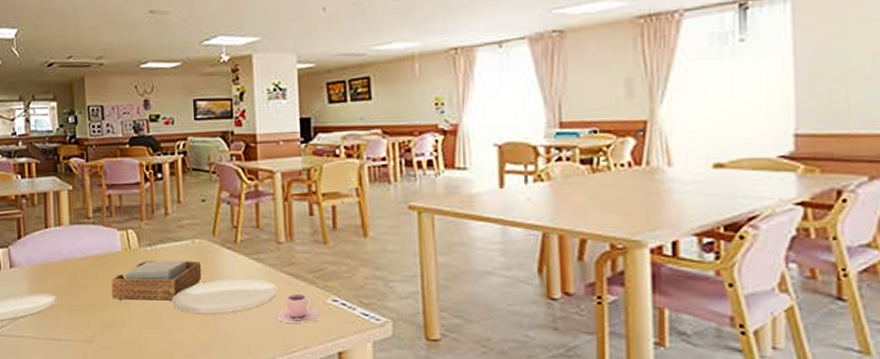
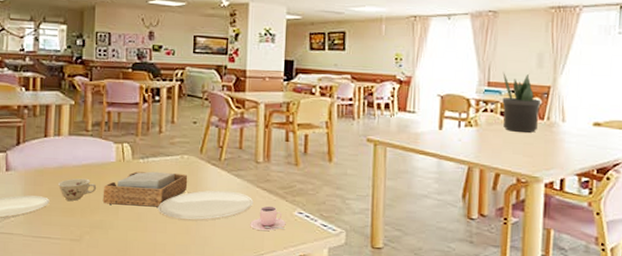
teacup: none [63,271,104,297] -> present [57,178,97,201]
planter: none [578,106,636,184] -> present [502,72,541,133]

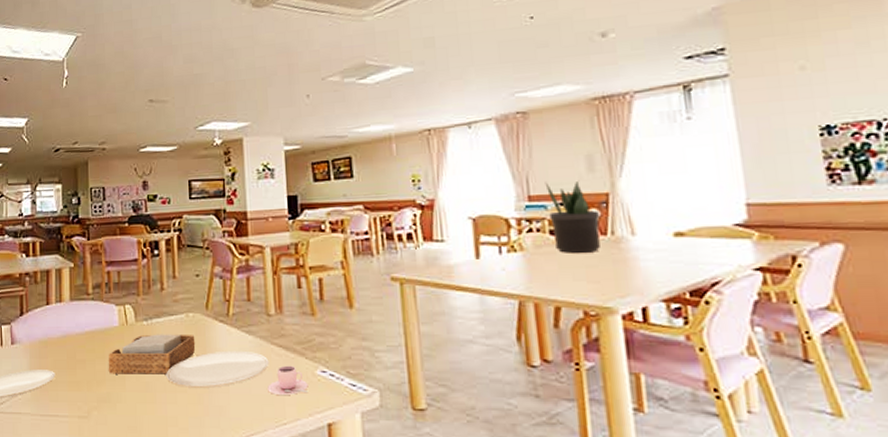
teacup: present [57,178,97,201] -> none [62,347,102,373]

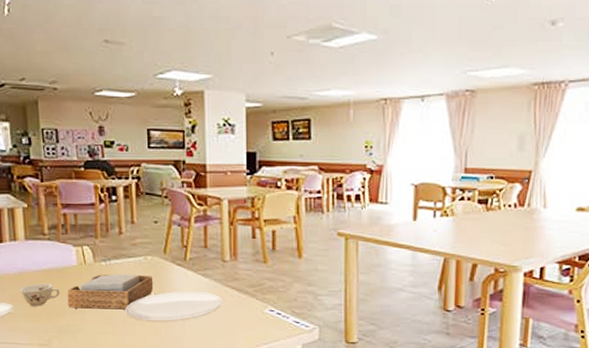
teacup: none [62,347,102,373] -> present [19,283,60,306]
teacup: present [268,365,308,396] -> none [221,304,257,330]
planter: present [544,180,600,253] -> none [480,157,522,220]

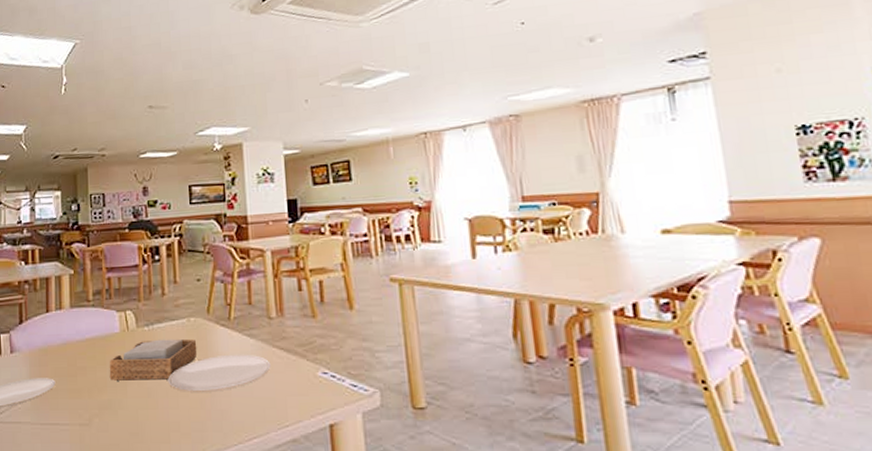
teacup: present [19,283,60,306] -> none [62,354,103,380]

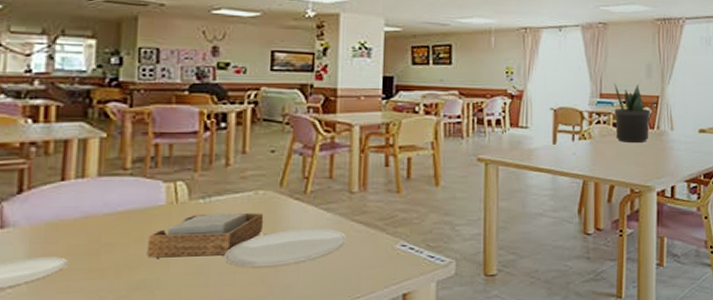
planter: none [537,180,592,252] -> present [614,83,651,142]

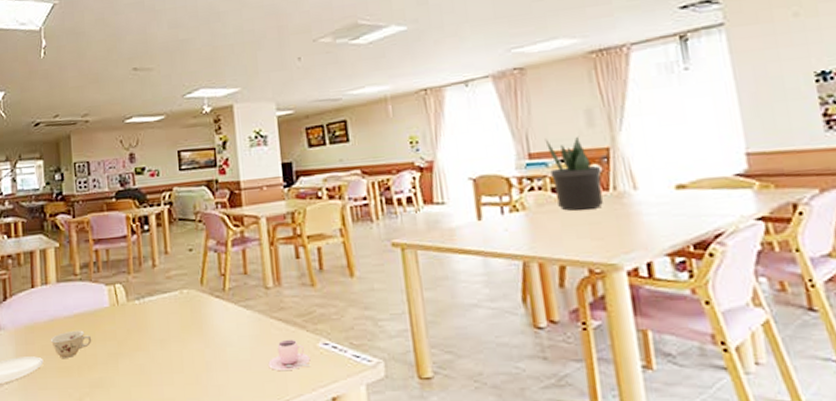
teacup: none [80,228,138,259] -> present [50,330,92,358]
napkin holder: present [146,212,264,258] -> none [99,312,192,358]
plate: present [223,228,347,268] -> none [161,326,269,368]
teacup: none [343,240,387,271] -> present [268,339,311,371]

